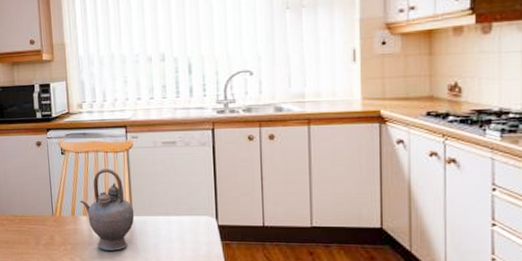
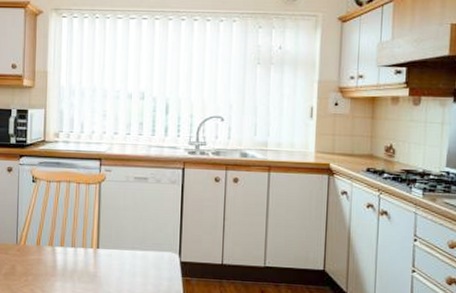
teapot: present [80,169,135,251] -> none [47,199,101,283]

